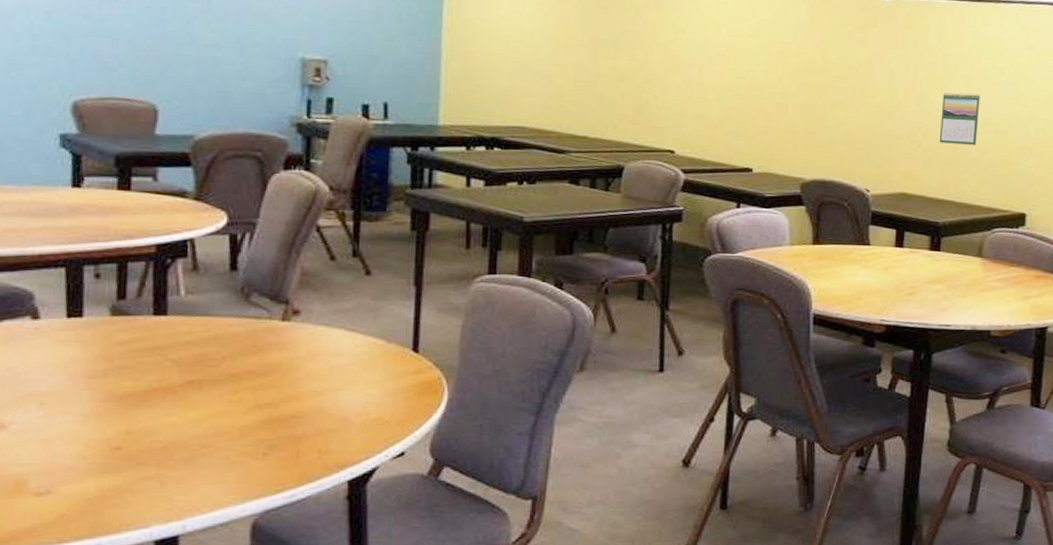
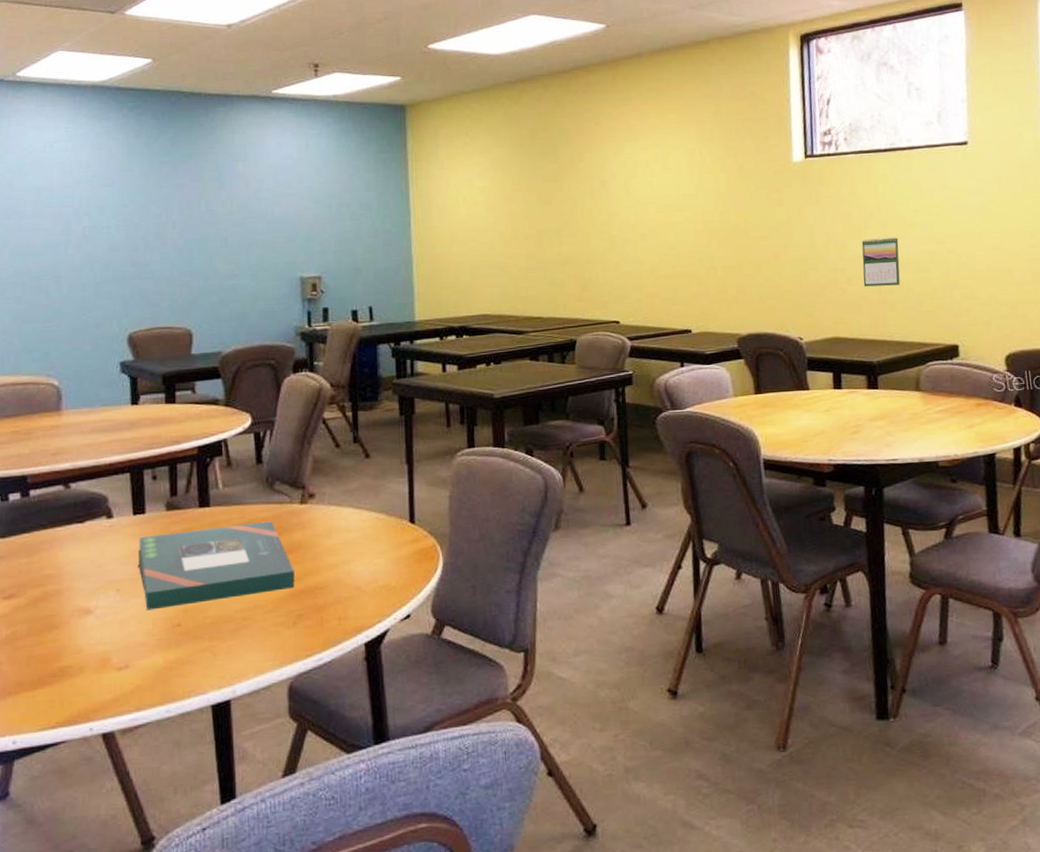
board game: none [70,337,269,429] -> present [139,521,295,610]

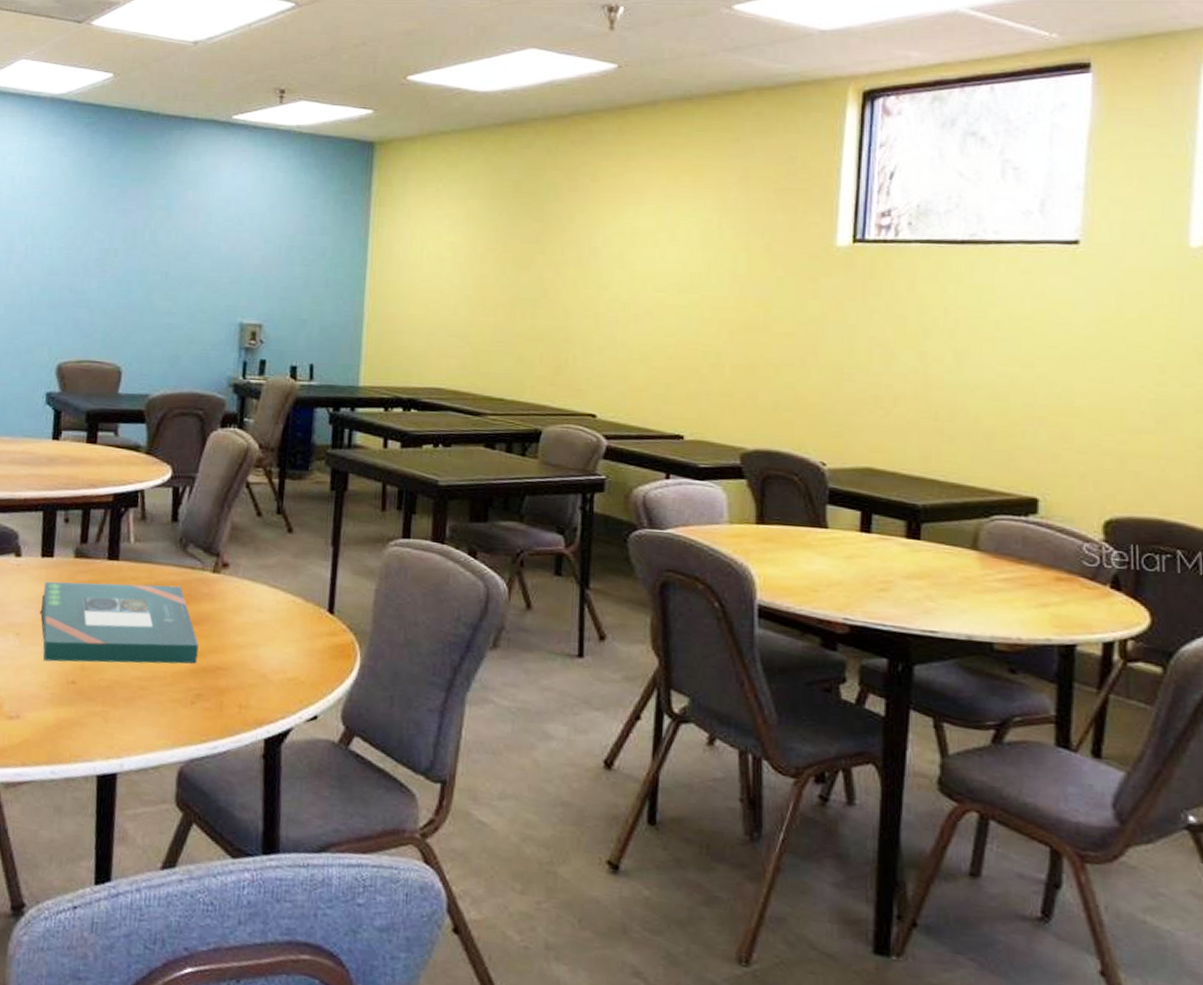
calendar: present [861,236,901,287] -> none [914,350,968,413]

